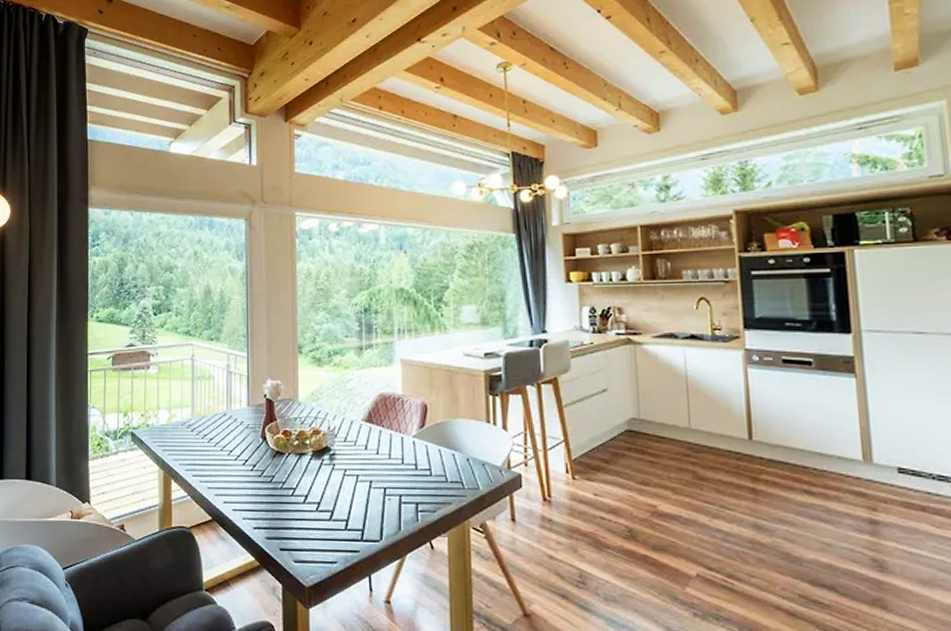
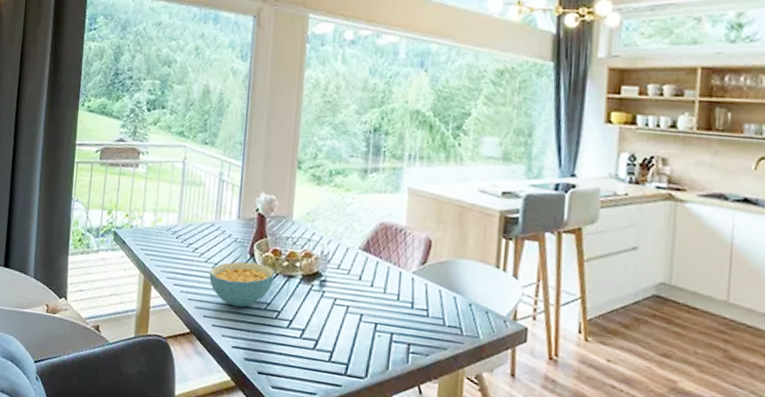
cereal bowl: none [226,445,286,490] -> present [209,261,274,308]

